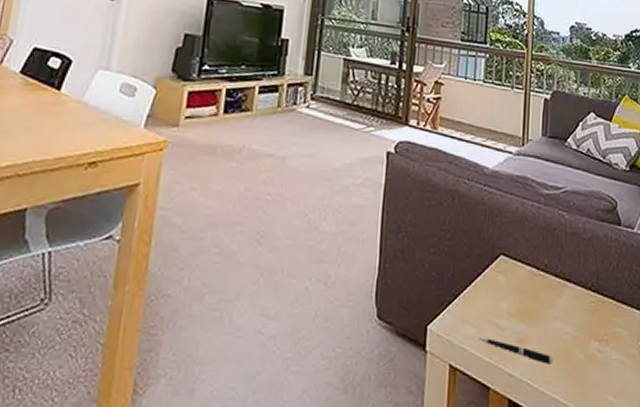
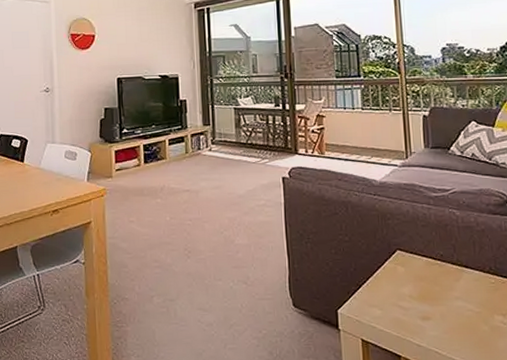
pen: present [479,338,553,364] -> none [386,317,458,336]

